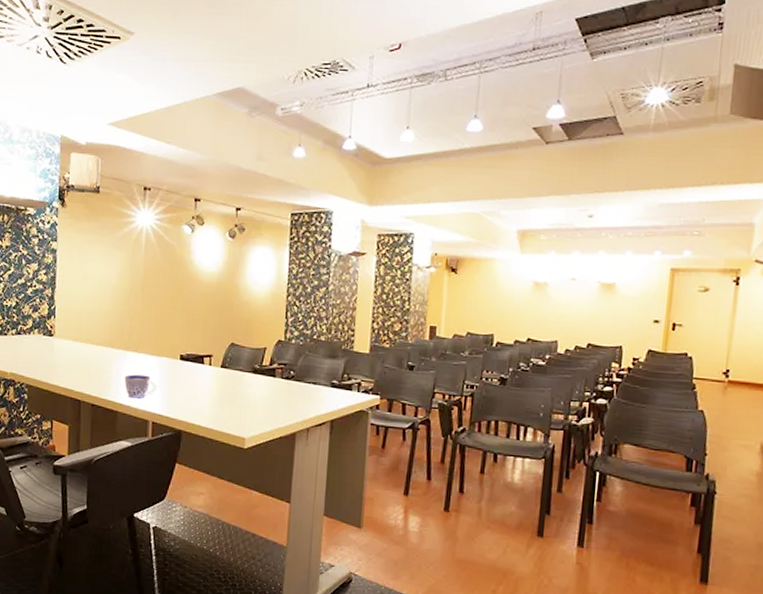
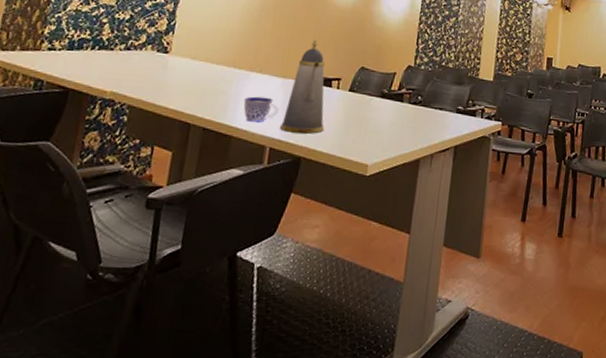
coffee pot: none [159,317,200,409] -> present [279,39,325,134]

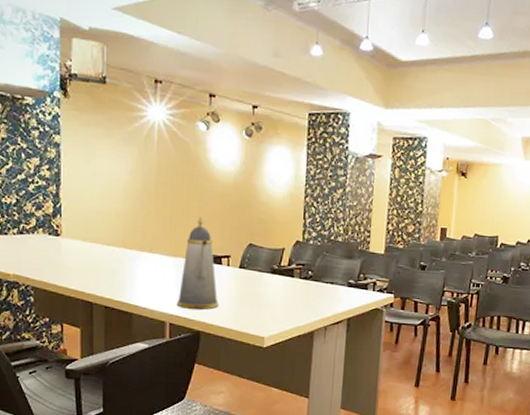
cup: present [243,96,279,123] -> none [139,275,174,300]

